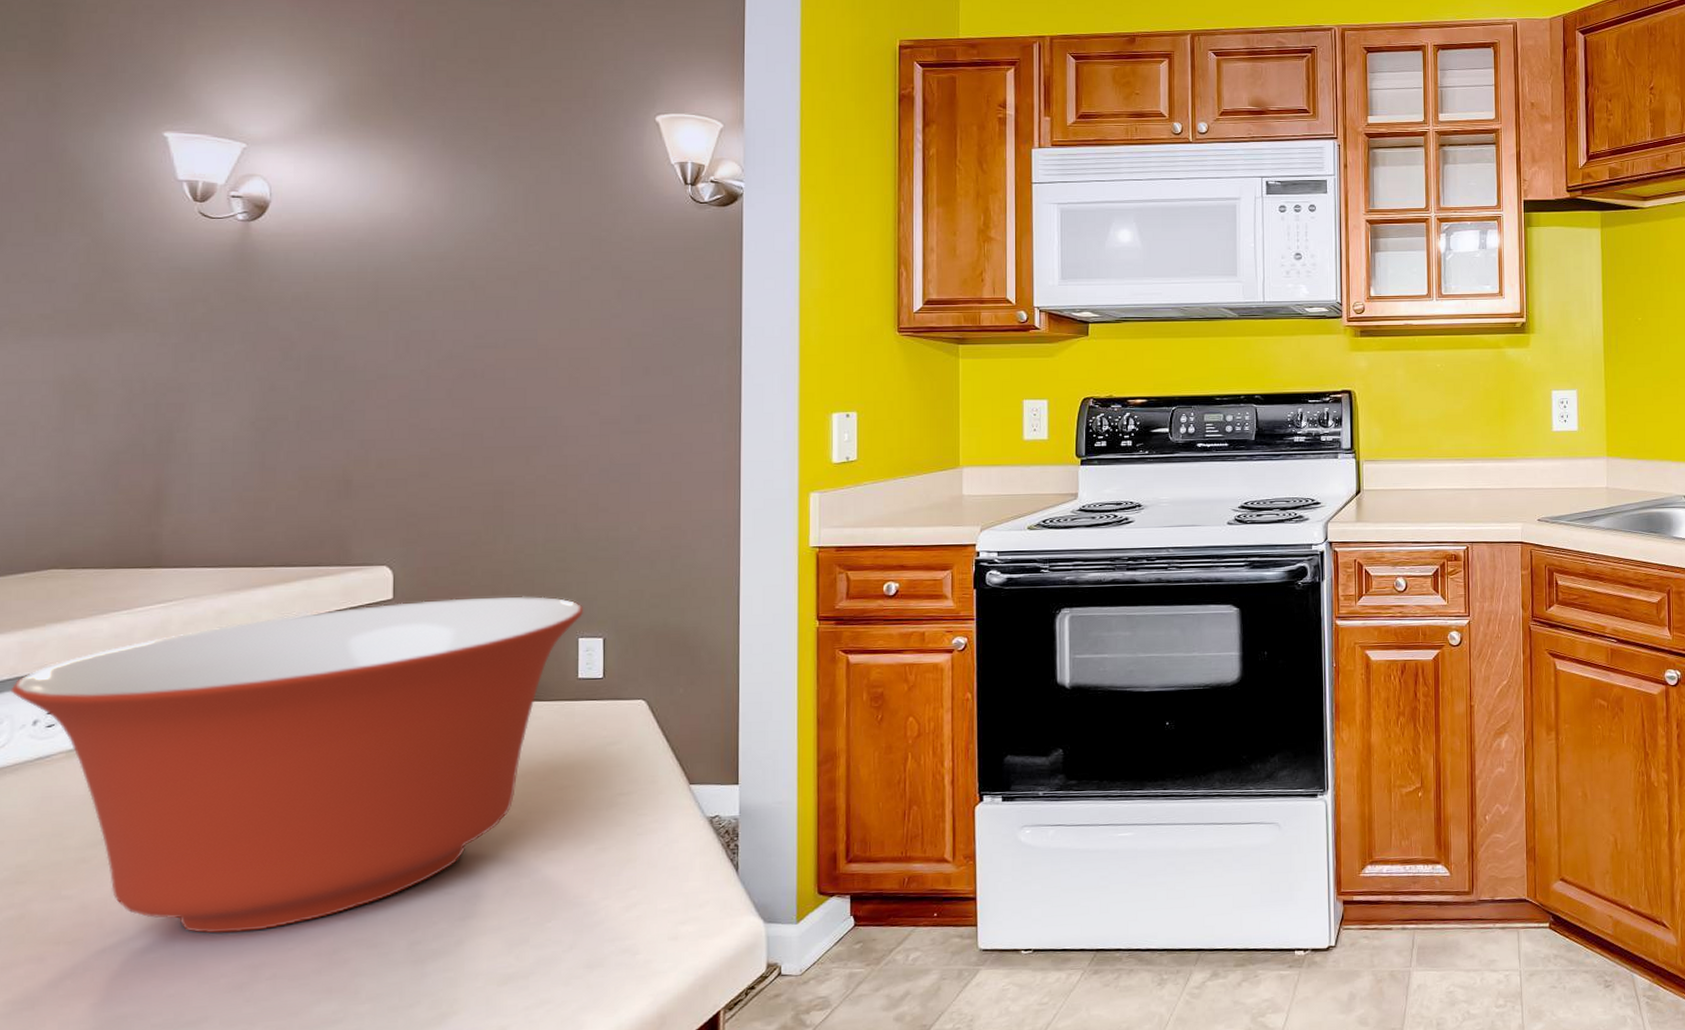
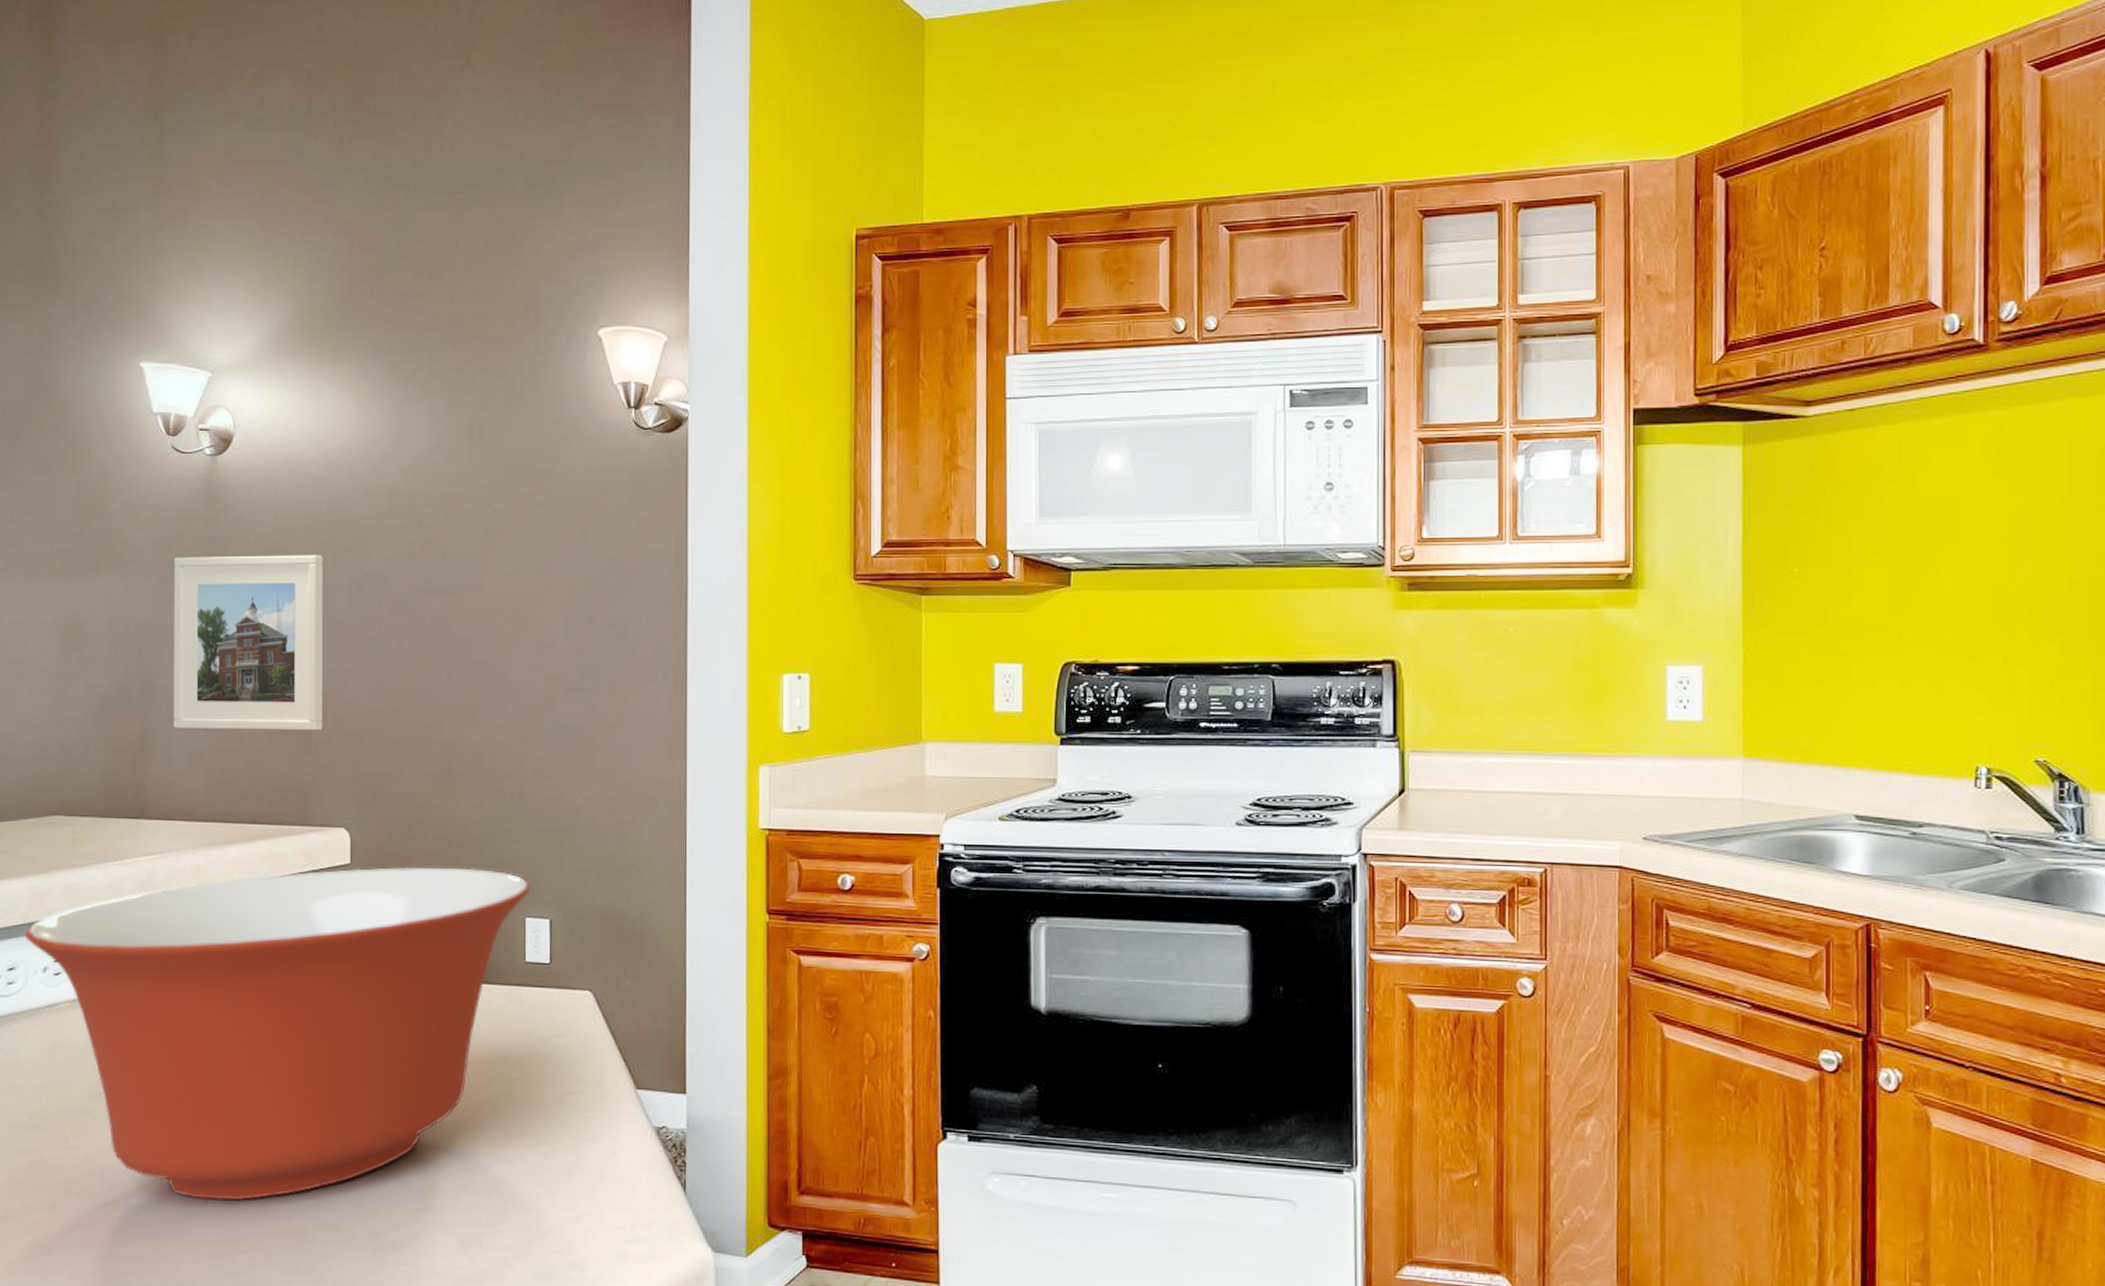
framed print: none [195,313,367,479] -> present [173,555,323,731]

